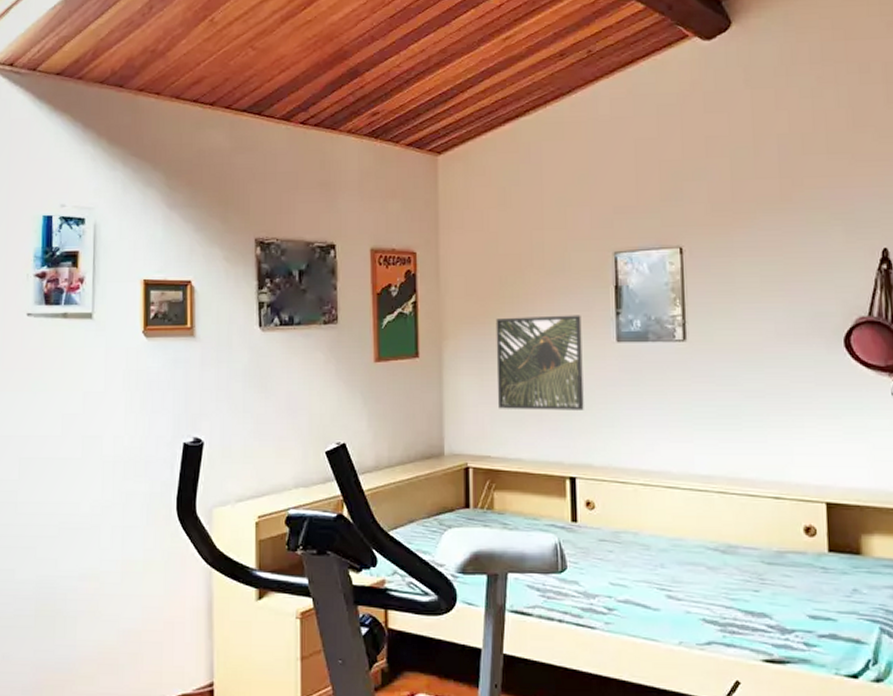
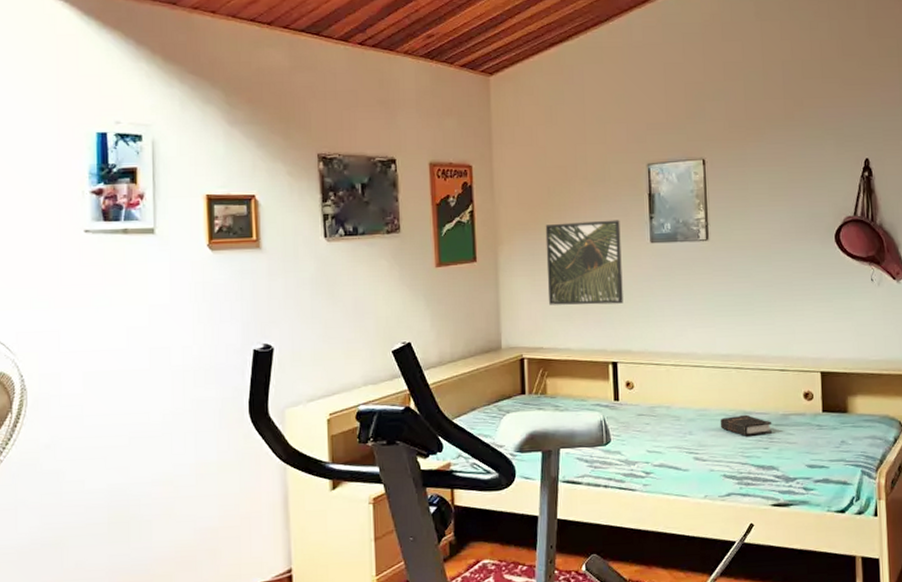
hardback book: none [698,548,765,575] -> present [720,414,773,436]

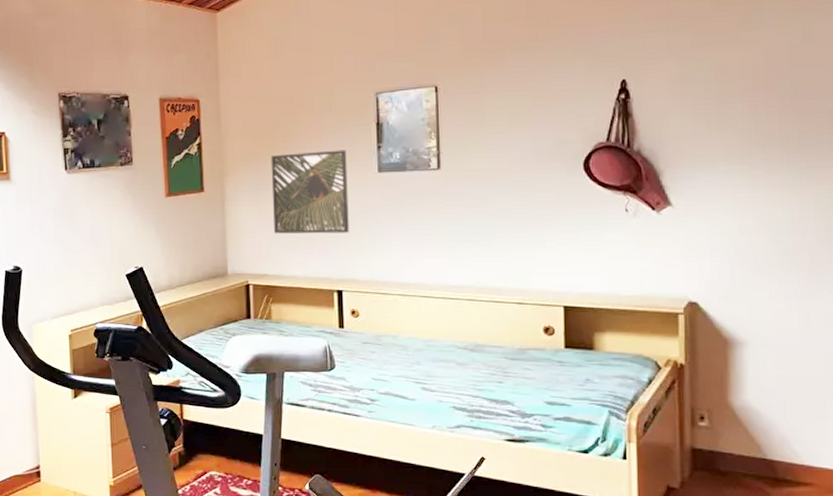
hardback book: present [720,414,773,436] -> none [450,347,508,369]

